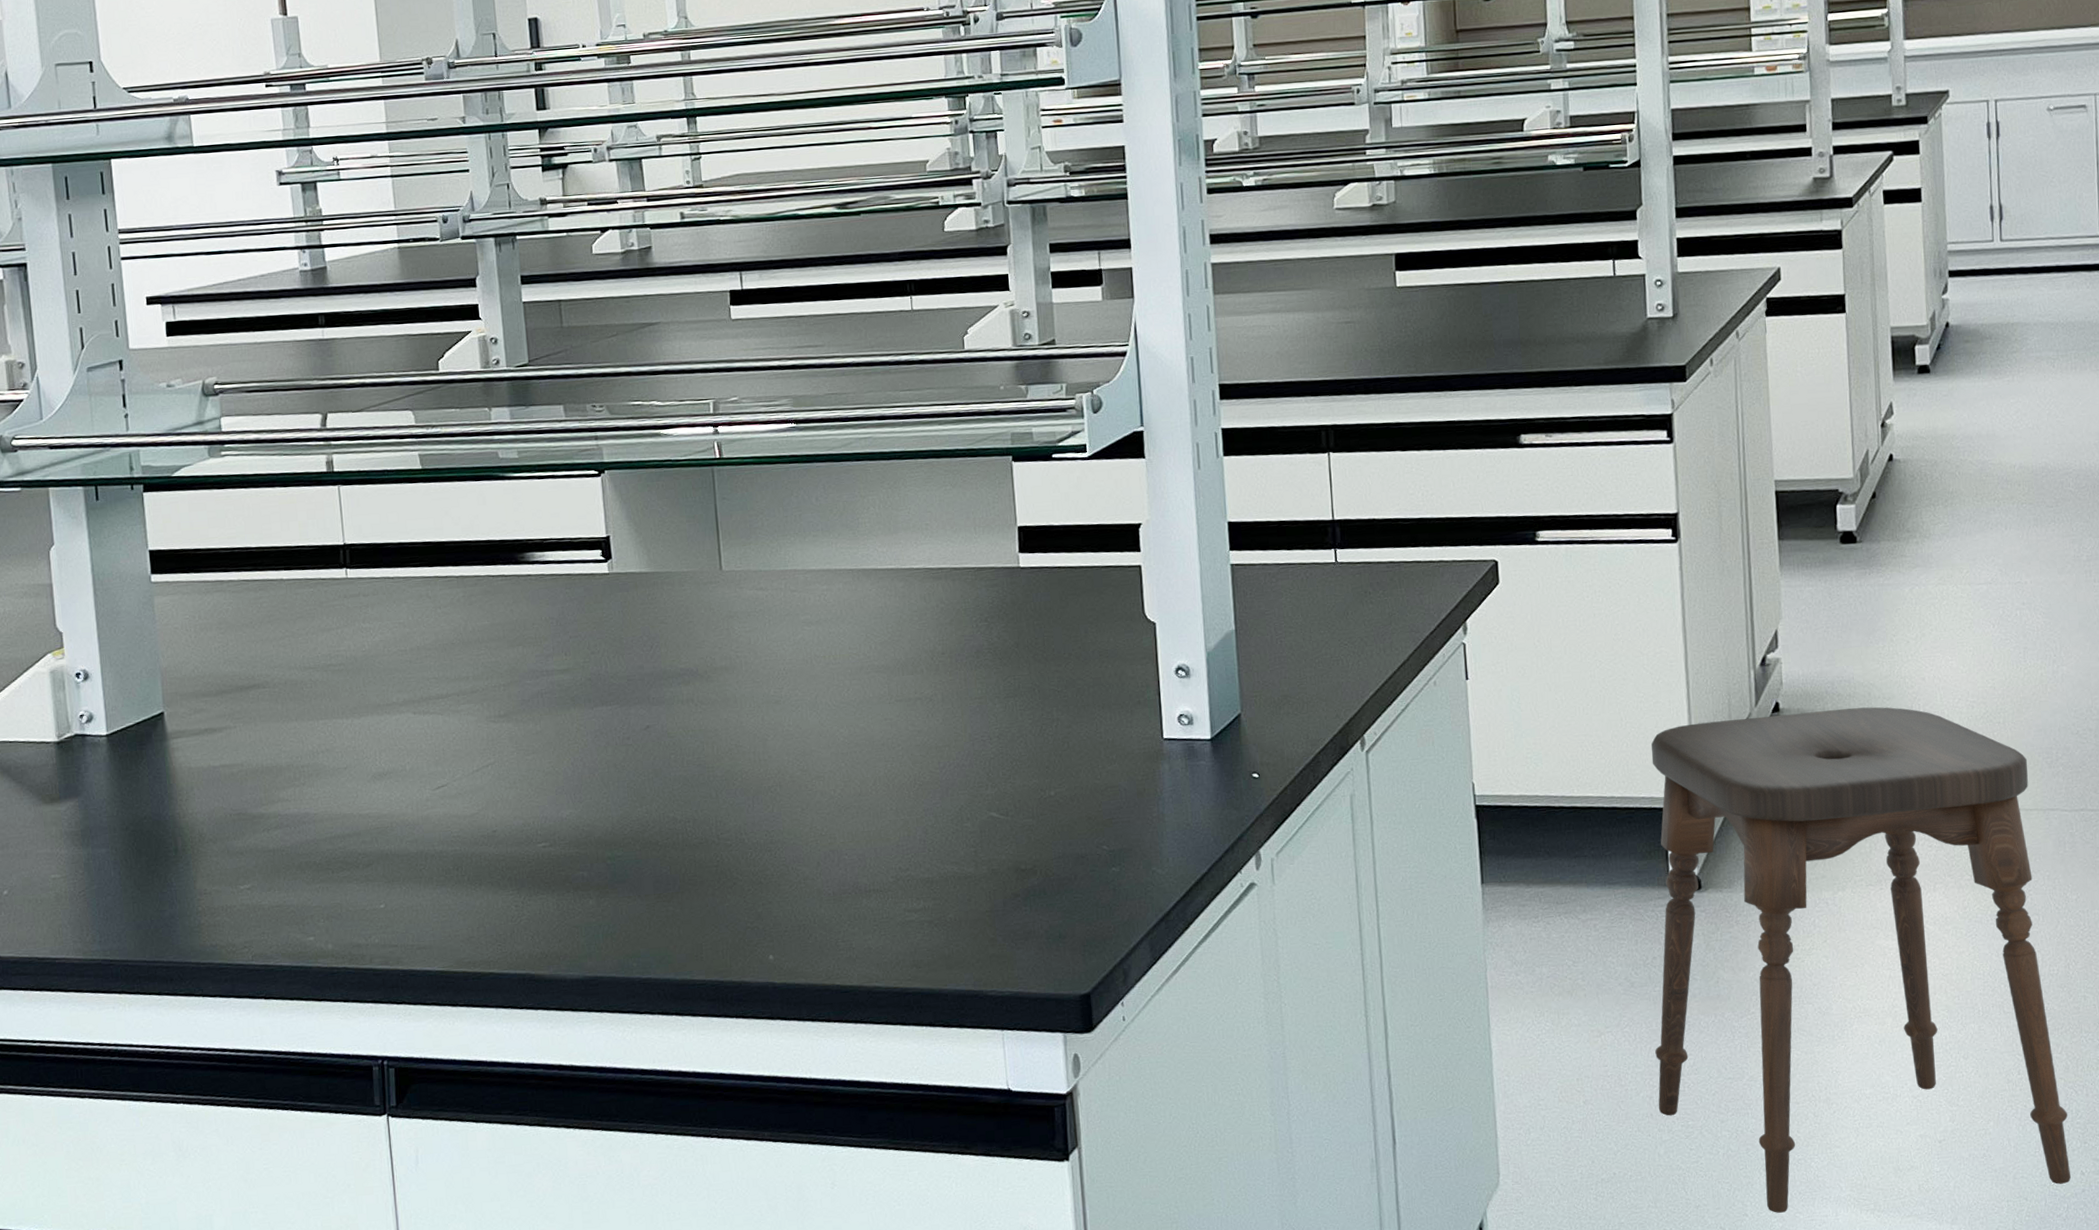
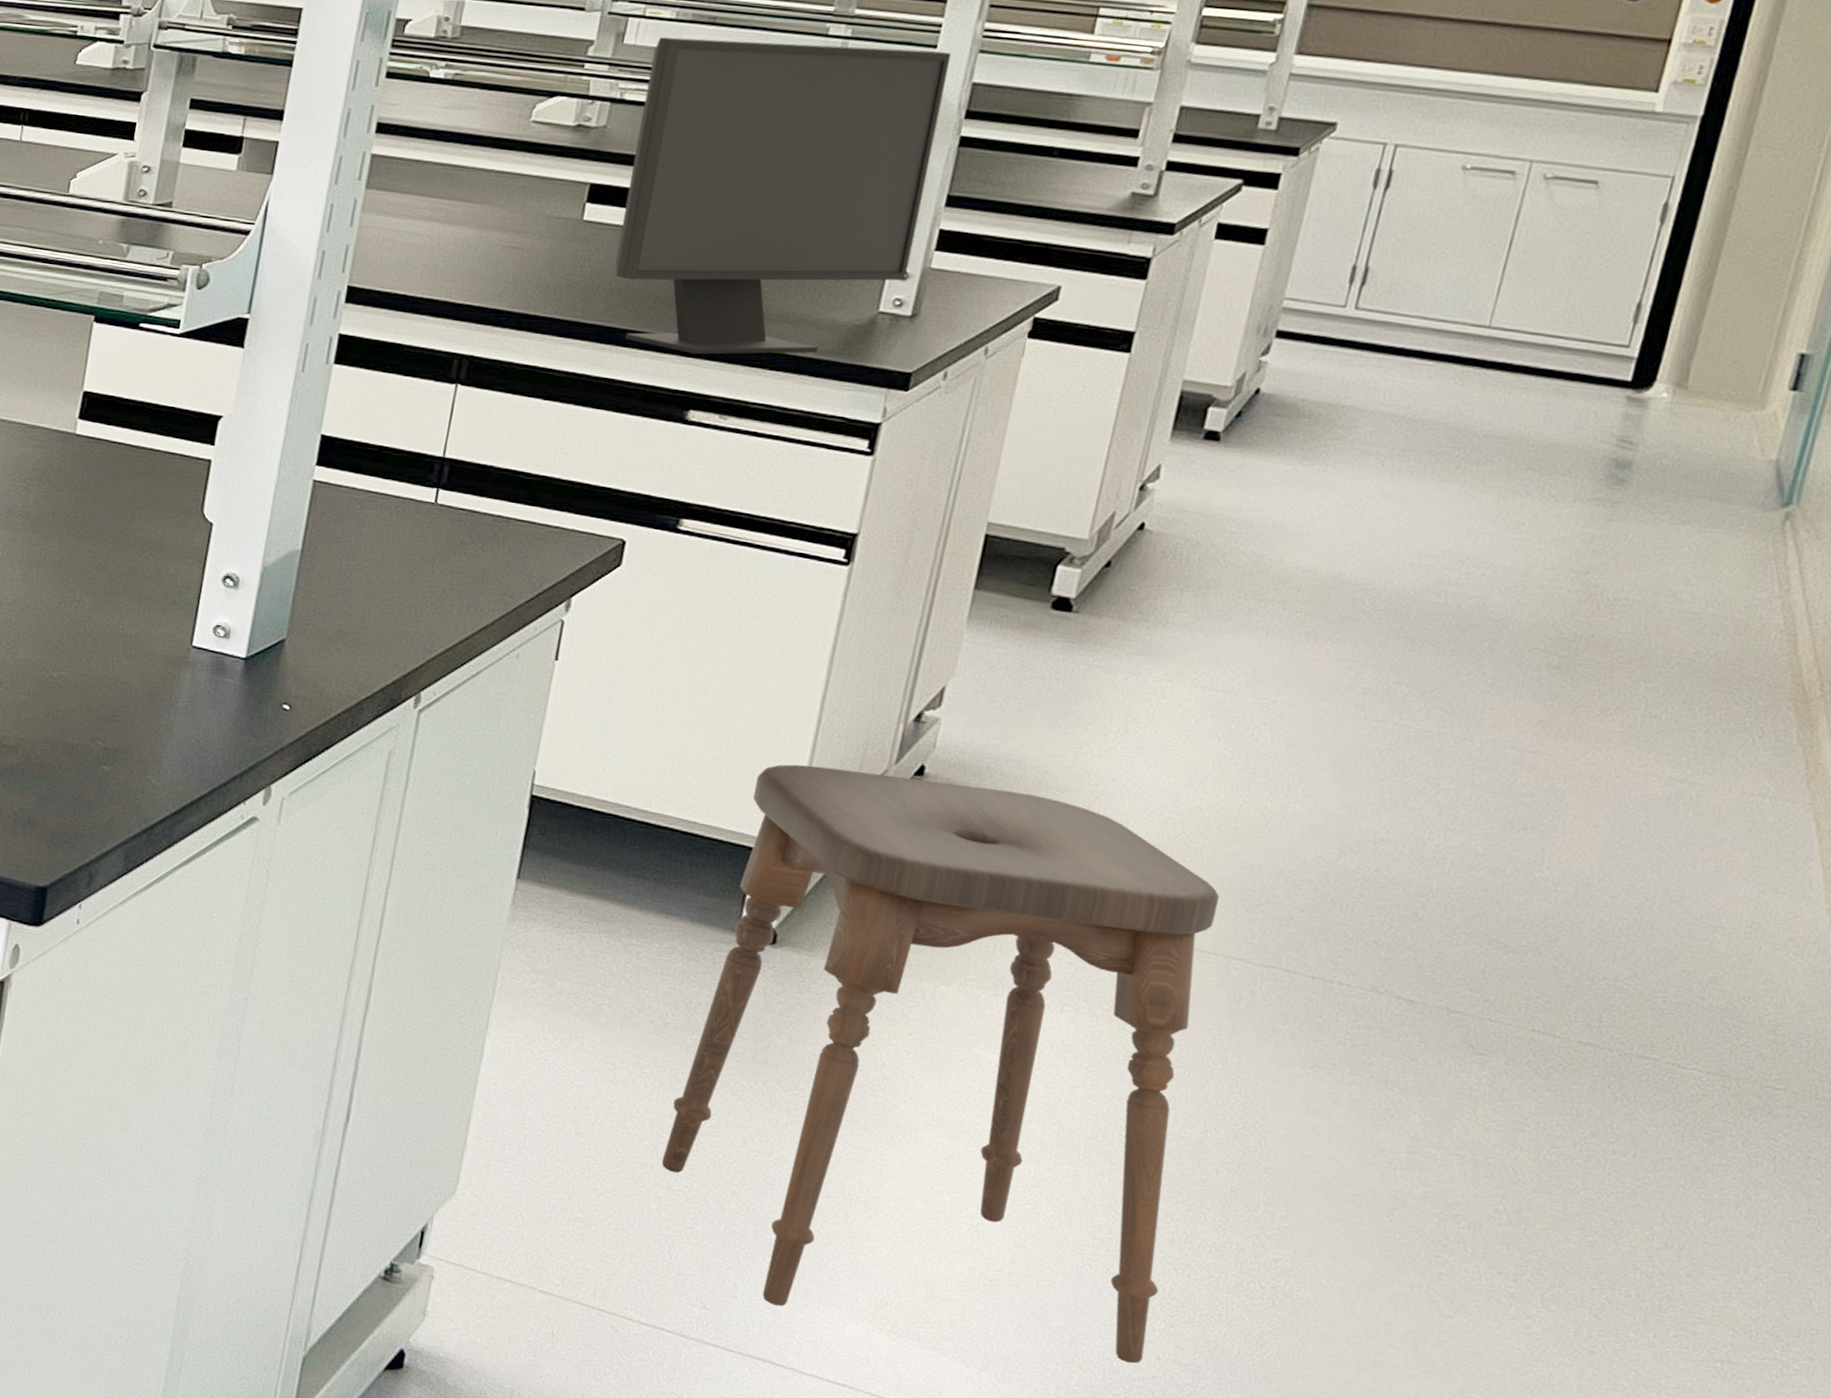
computer monitor: none [1418,87,1662,386] -> present [615,37,952,355]

